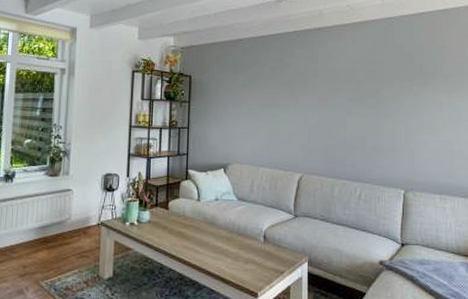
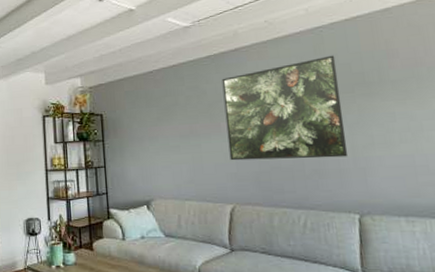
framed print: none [303,45,402,138] -> present [221,55,348,161]

